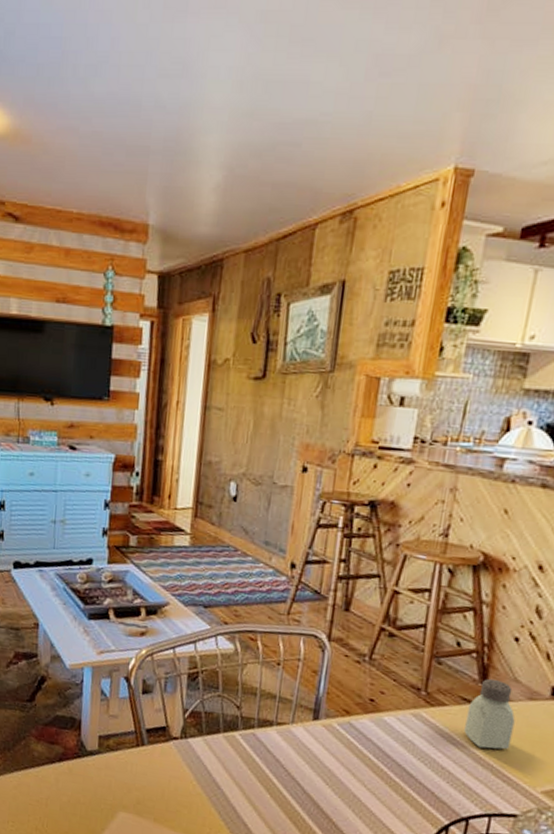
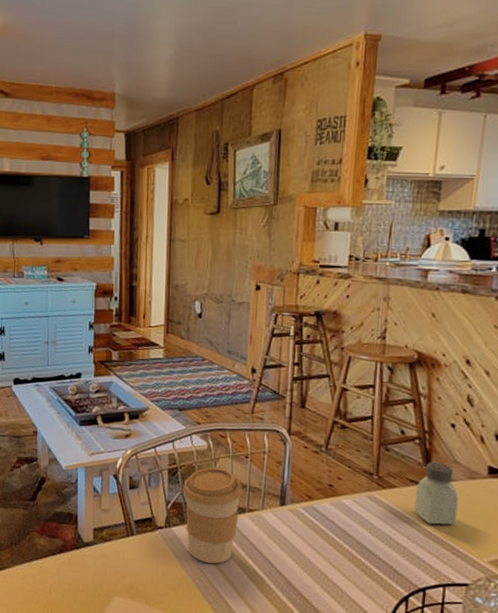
coffee cup: none [203,673,271,781] -> present [183,467,242,564]

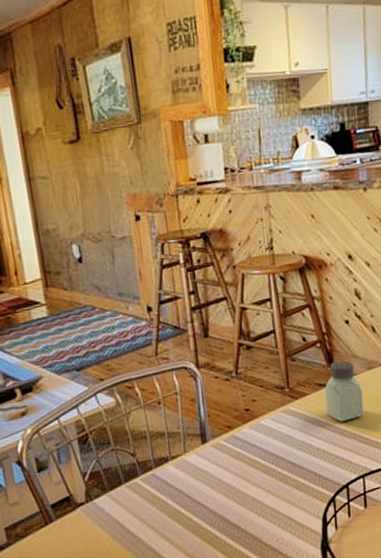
coffee cup: present [183,467,242,564] -> none [97,421,163,527]

